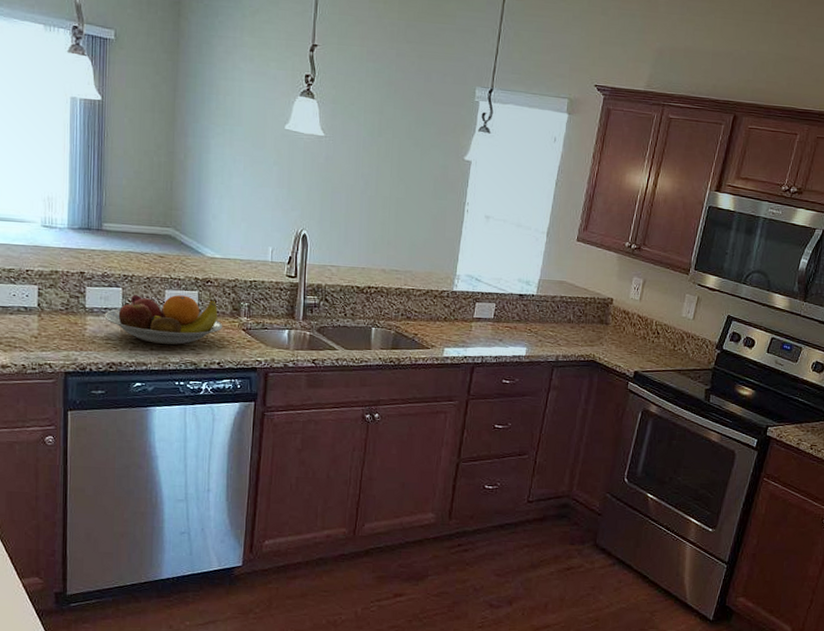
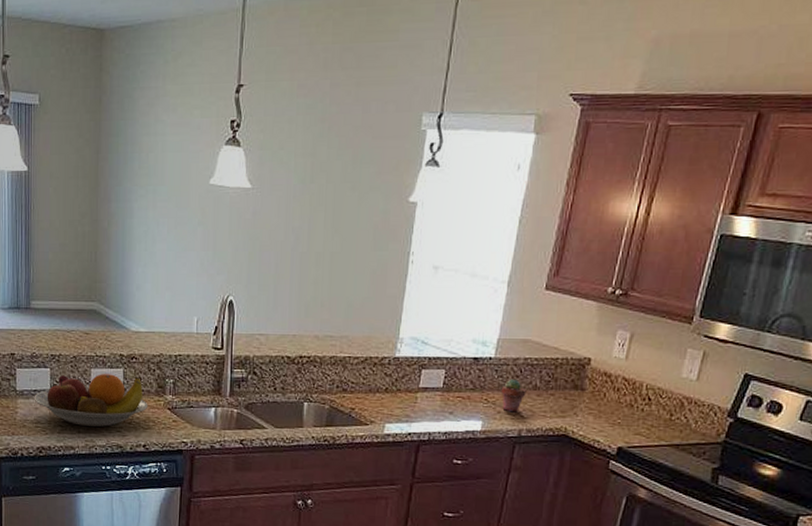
potted succulent: none [542,313,562,341] -> present [502,378,527,413]

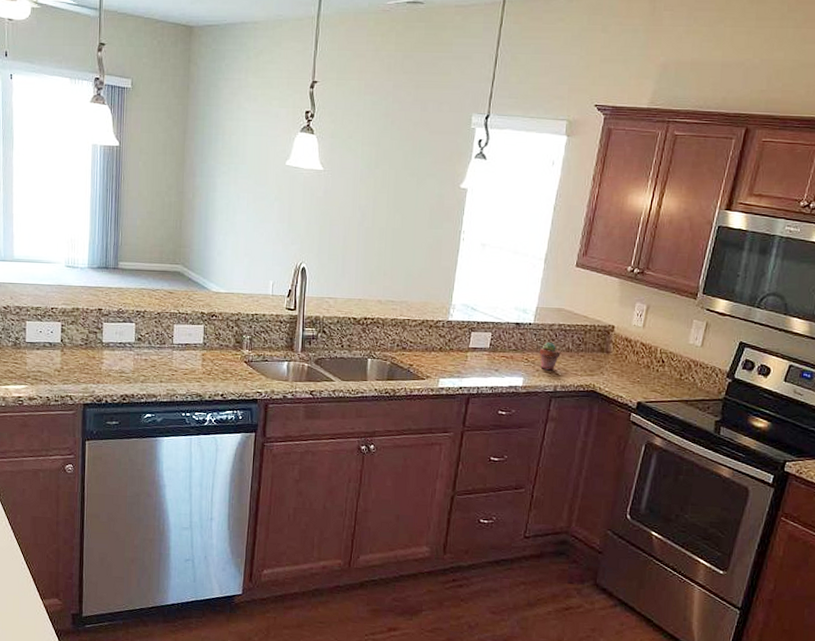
fruit bowl: present [34,374,148,427] -> none [119,329,227,377]

